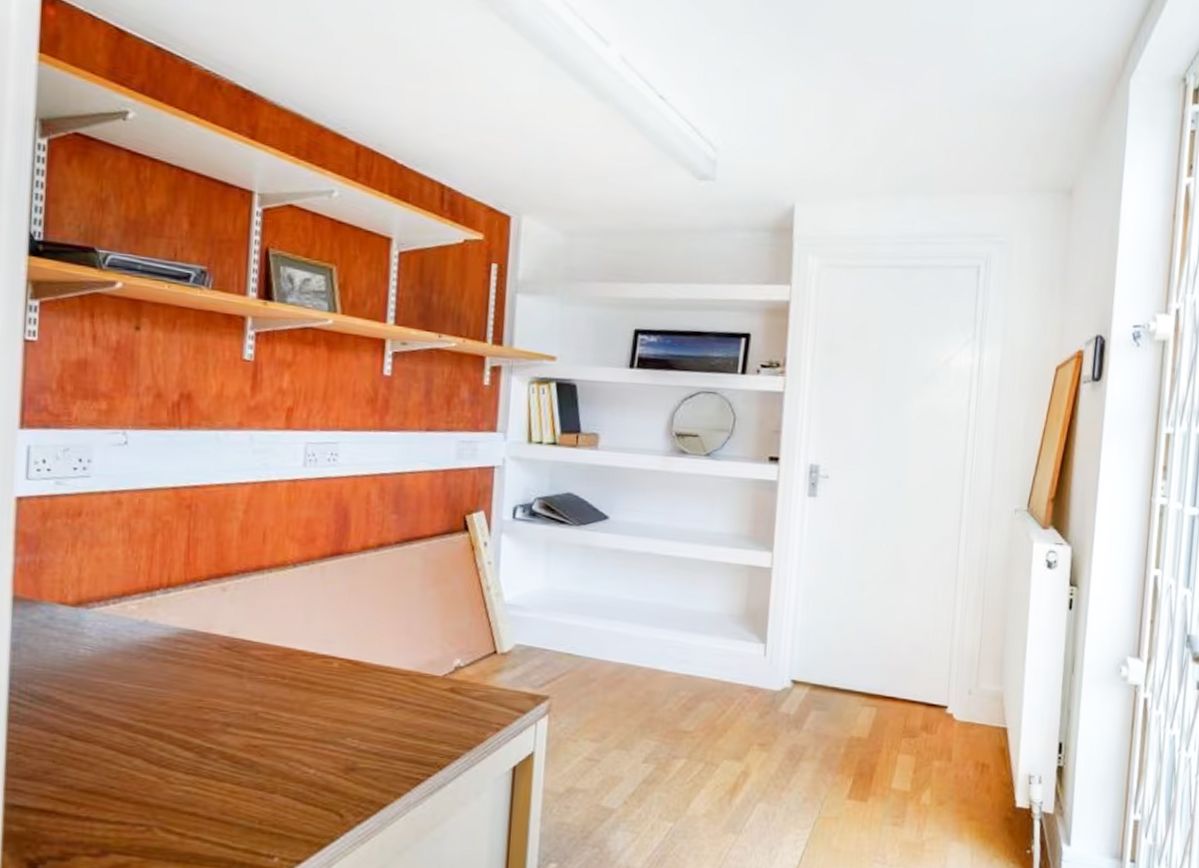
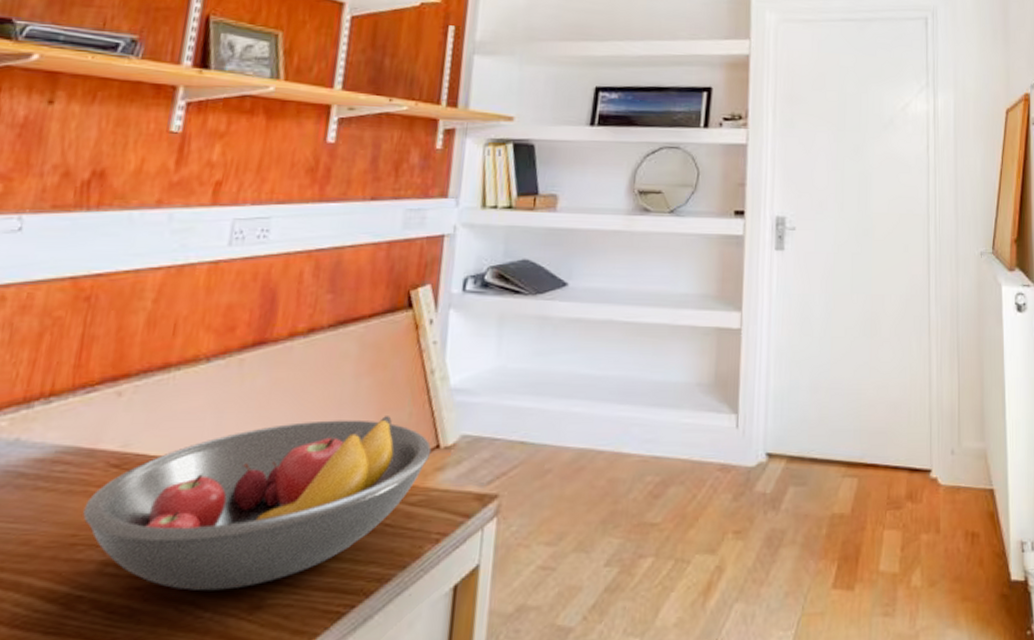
fruit bowl: none [205,623,490,754] -> present [83,416,432,591]

